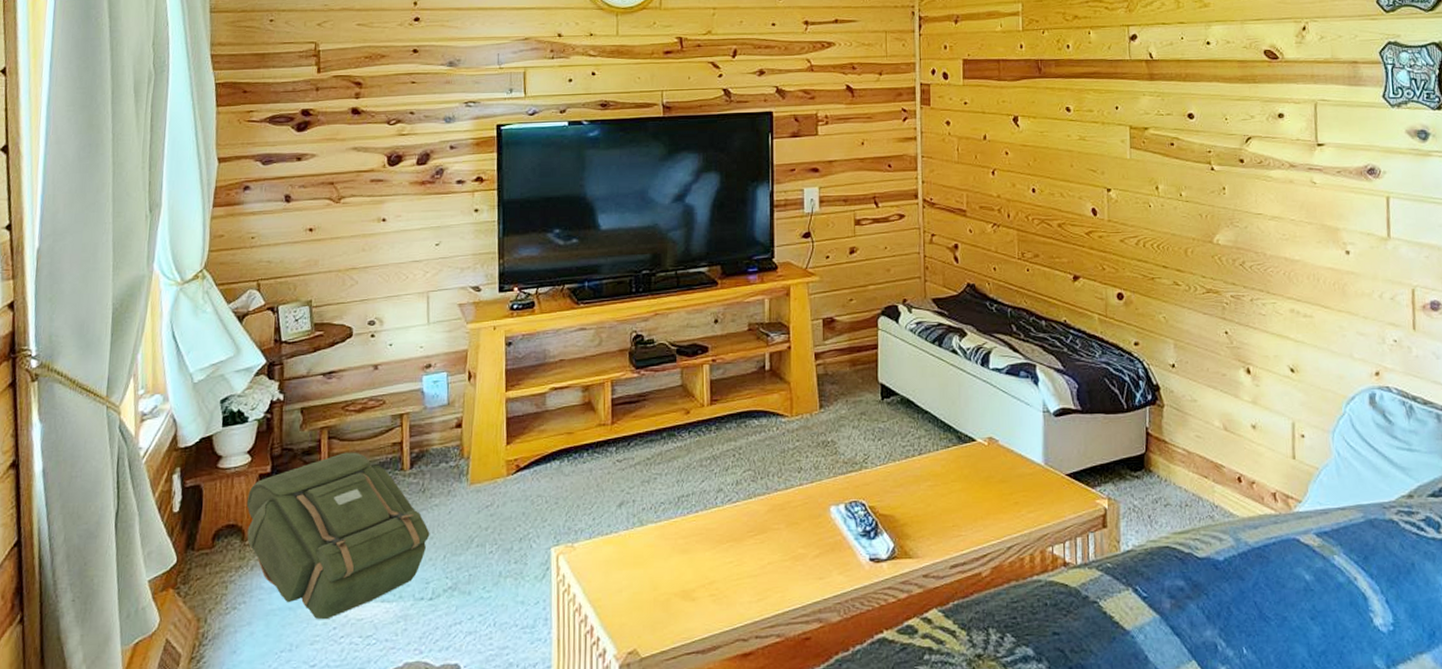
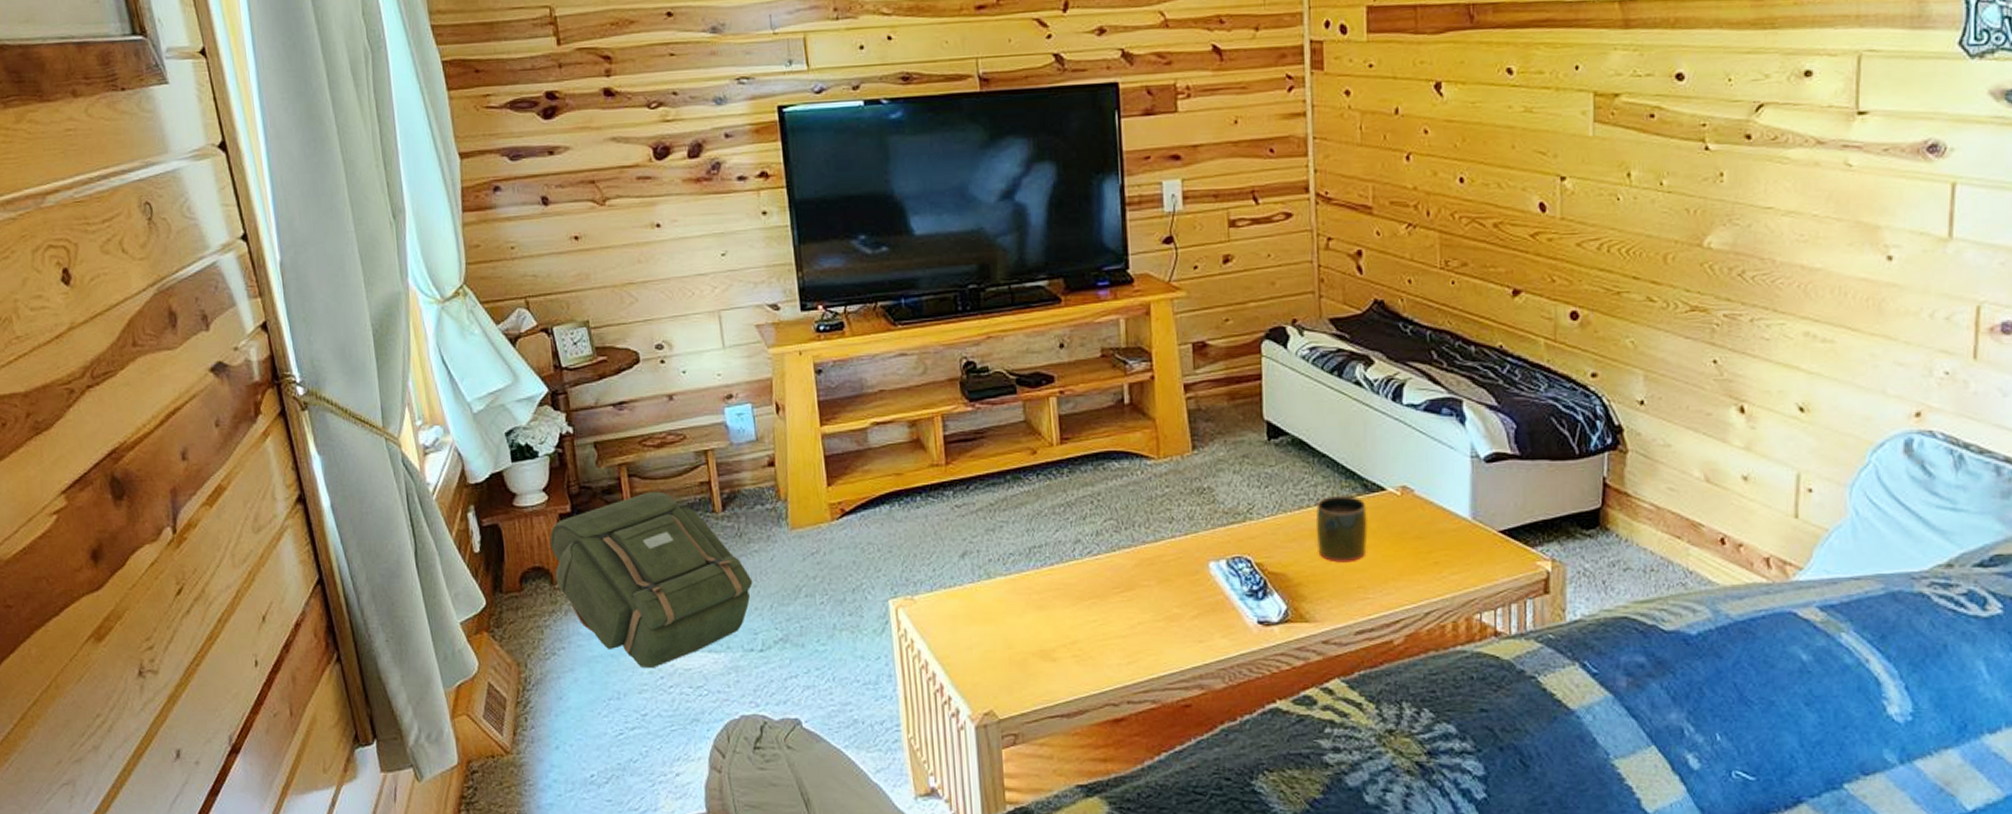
mug: none [919,445,961,505] -> present [1315,495,1368,563]

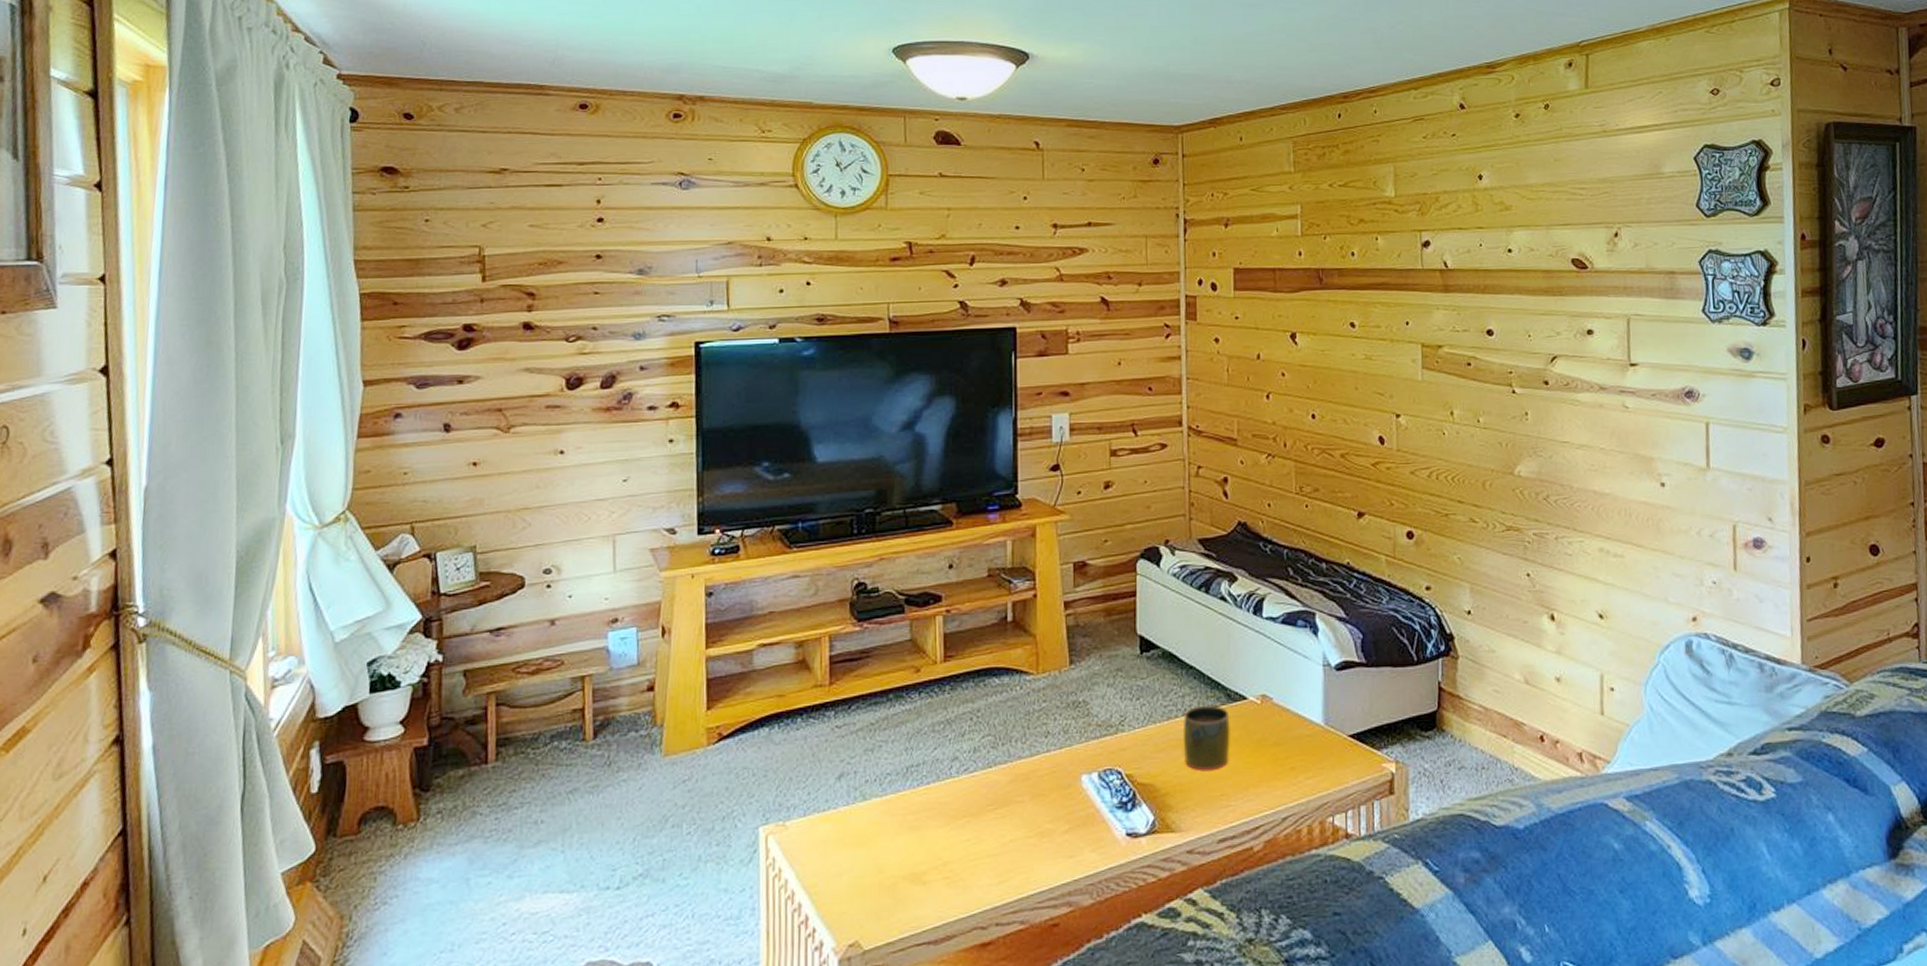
backpack: present [550,491,753,667] -> none [398,720,617,914]

